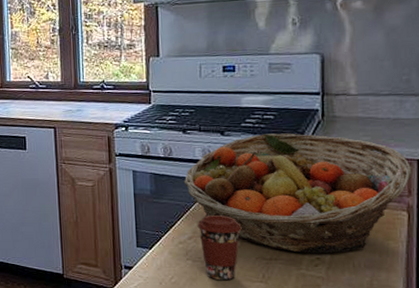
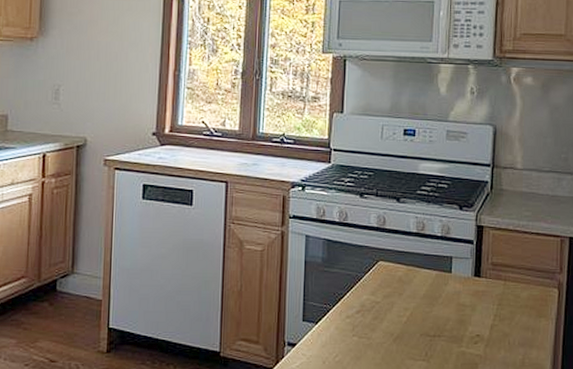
fruit basket: present [183,133,411,253] -> none [356,203,563,330]
coffee cup: present [197,215,242,281] -> none [366,288,409,359]

